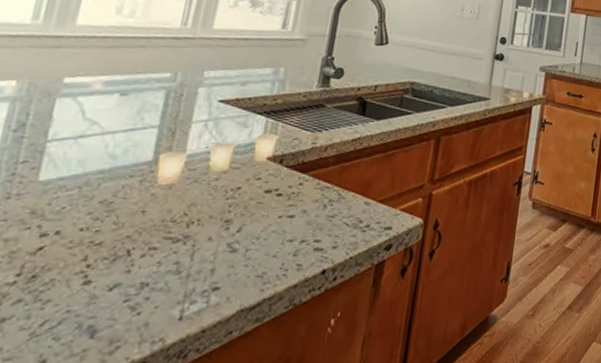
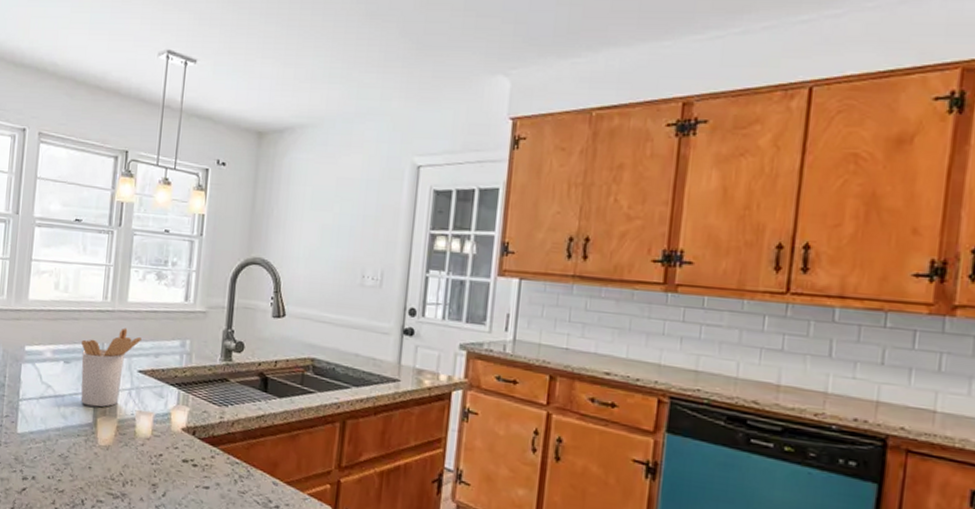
utensil holder: none [138,55,226,143] -> present [80,327,141,407]

